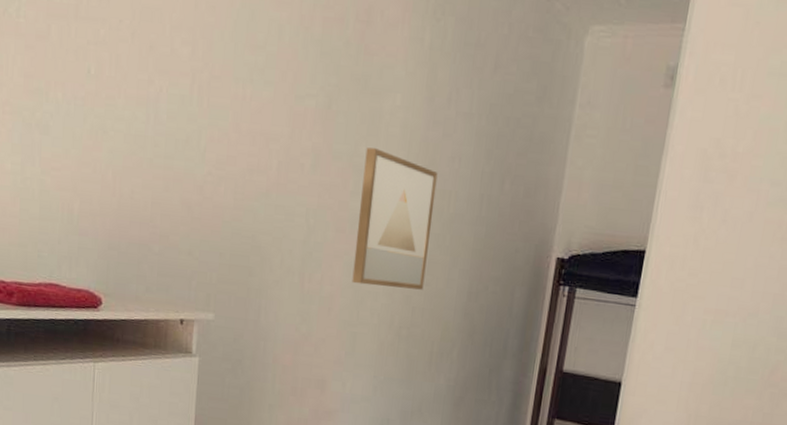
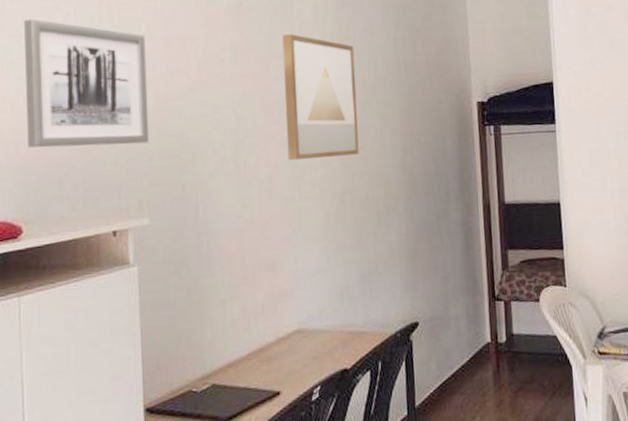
wall art: none [113,89,231,239] -> present [24,19,150,148]

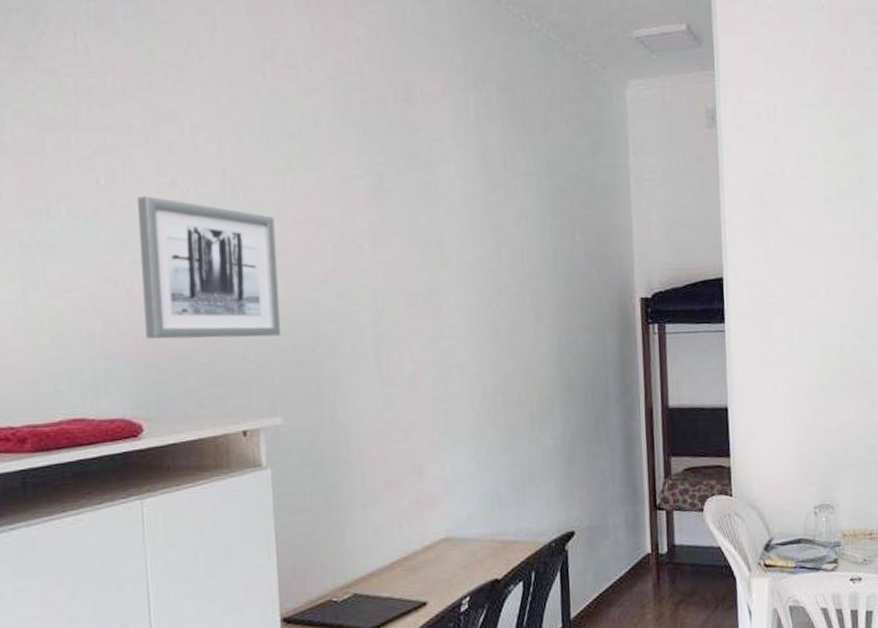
wall art: present [282,34,359,161] -> none [427,219,512,358]

